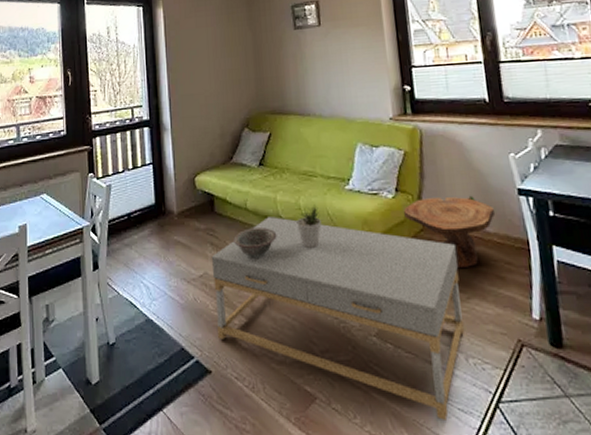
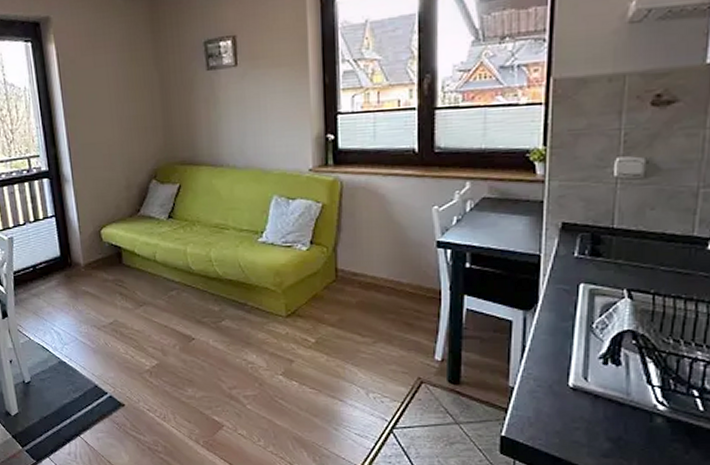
coffee table: present [211,217,465,420] -> none [120,268,368,442]
decorative bowl: present [233,228,277,258] -> none [143,279,187,307]
potted plant: present [296,205,322,248] -> none [207,257,234,297]
side table: present [404,195,496,267] -> none [318,247,411,315]

